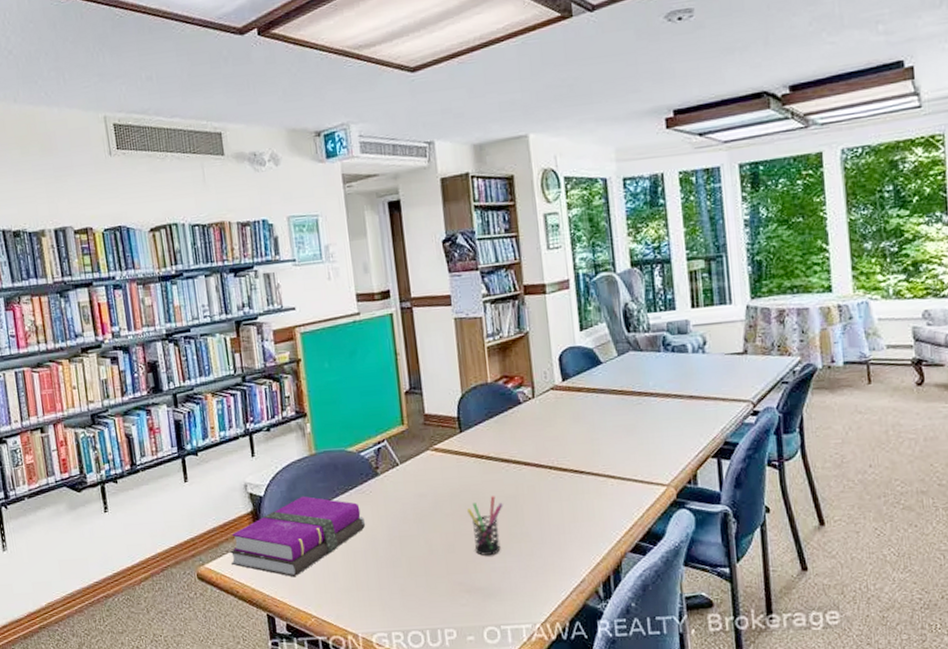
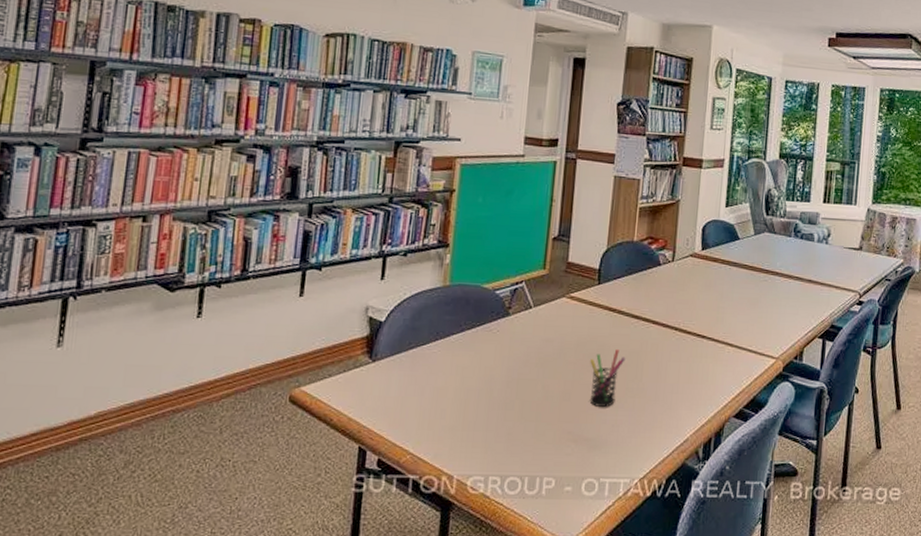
hardback book: present [230,496,366,578] -> none [332,326,486,410]

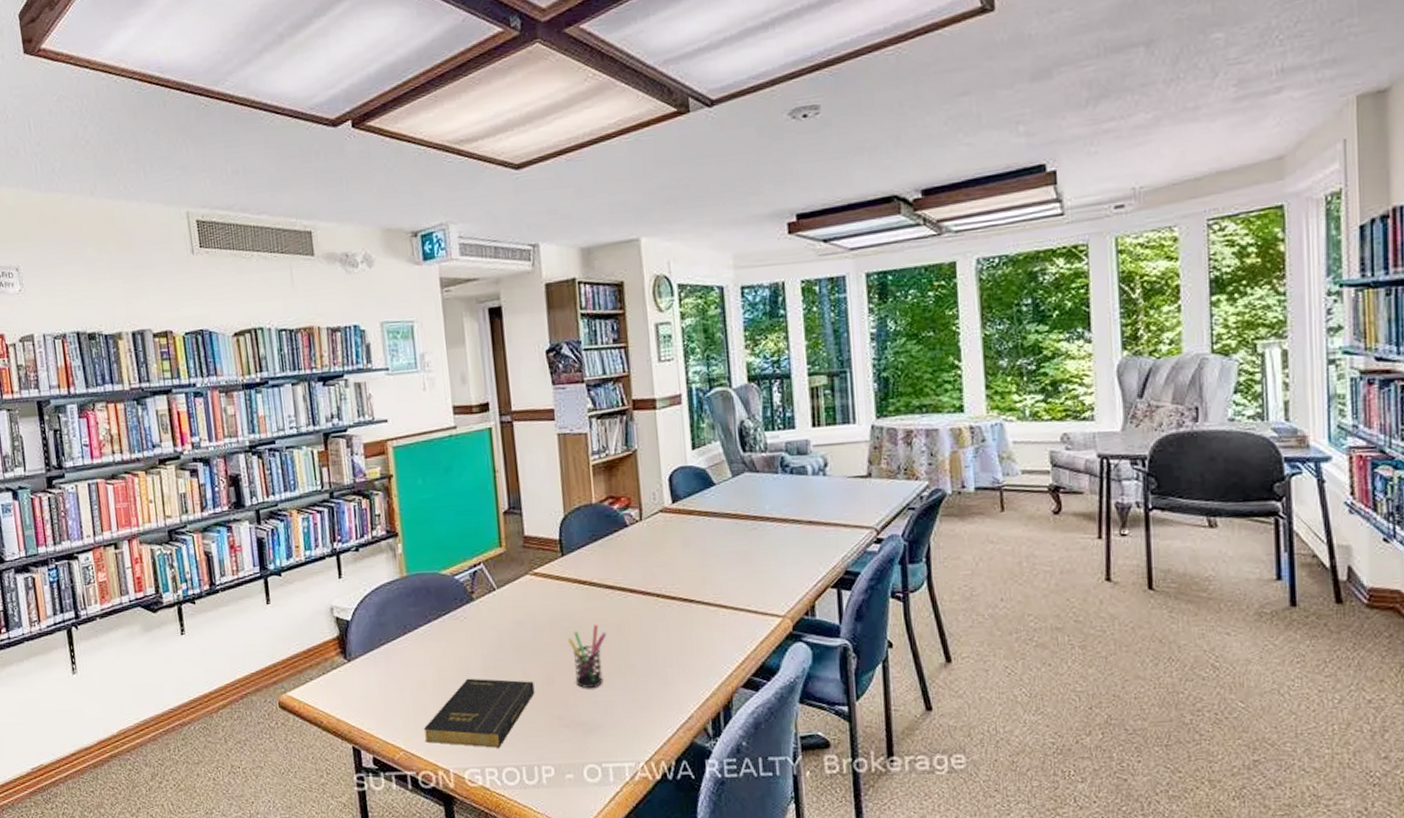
book: none [434,388,551,457] -> present [423,678,535,748]

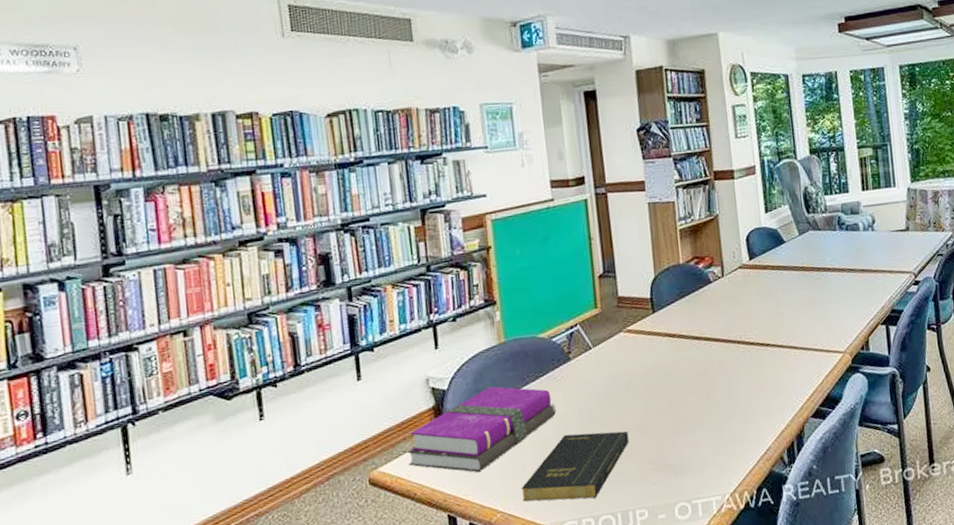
hardback book: none [314,621,460,708] -> present [408,386,557,473]
pen holder: present [568,625,607,688] -> none [659,373,694,433]

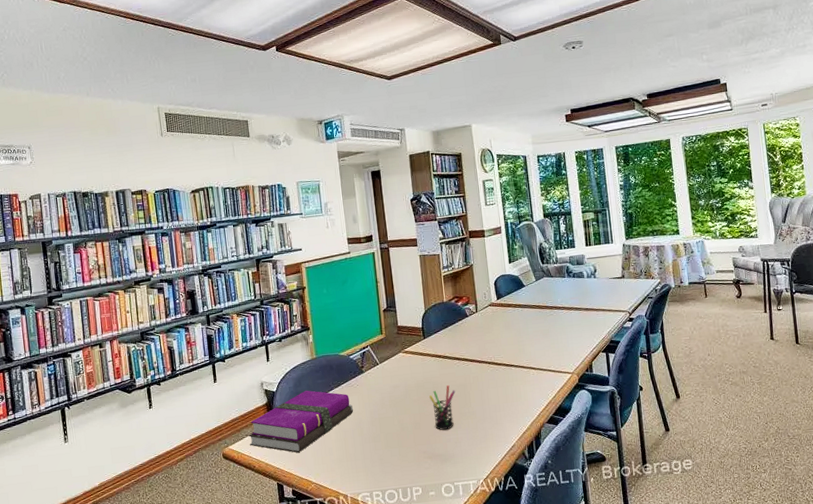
book: present [521,431,629,502] -> none [328,427,407,477]
pen holder: none [659,373,694,433] -> present [429,385,456,430]

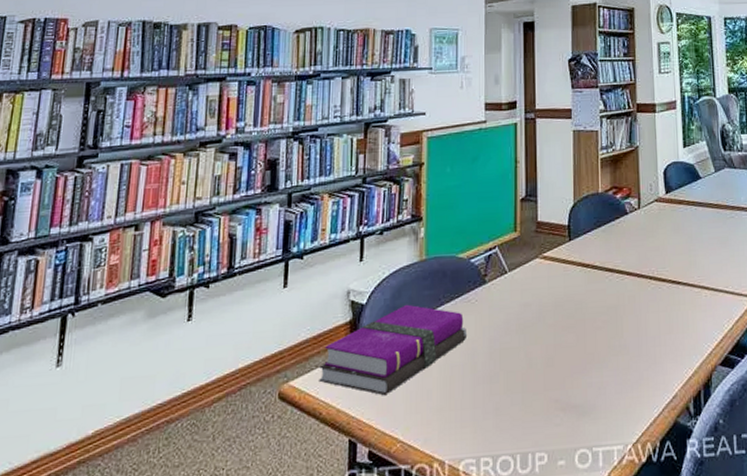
pen holder: present [429,385,456,430] -> none [570,306,604,370]

